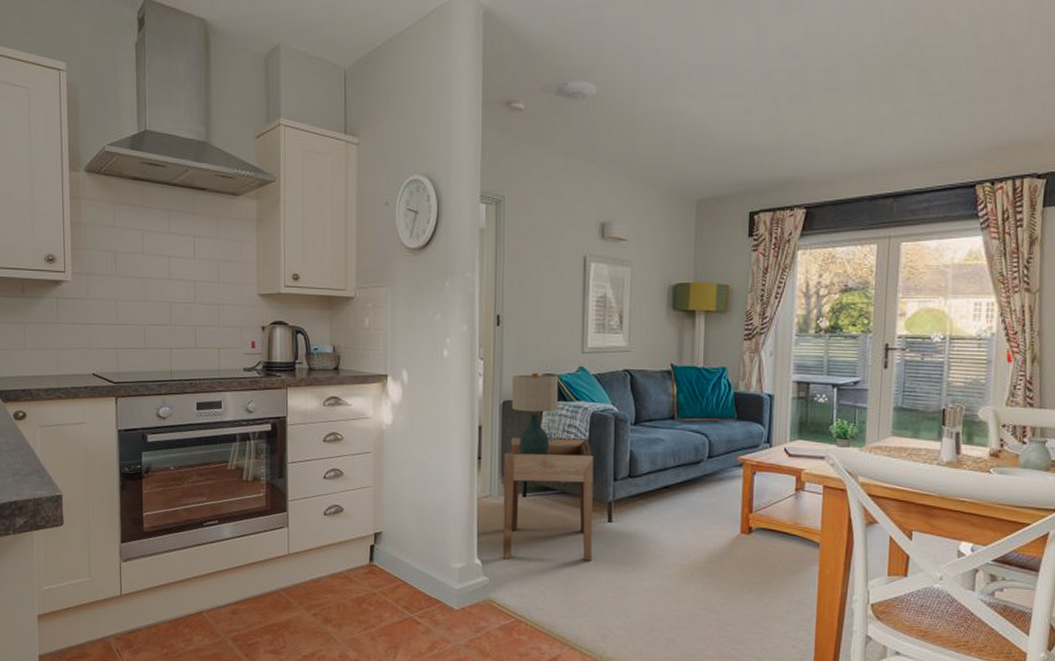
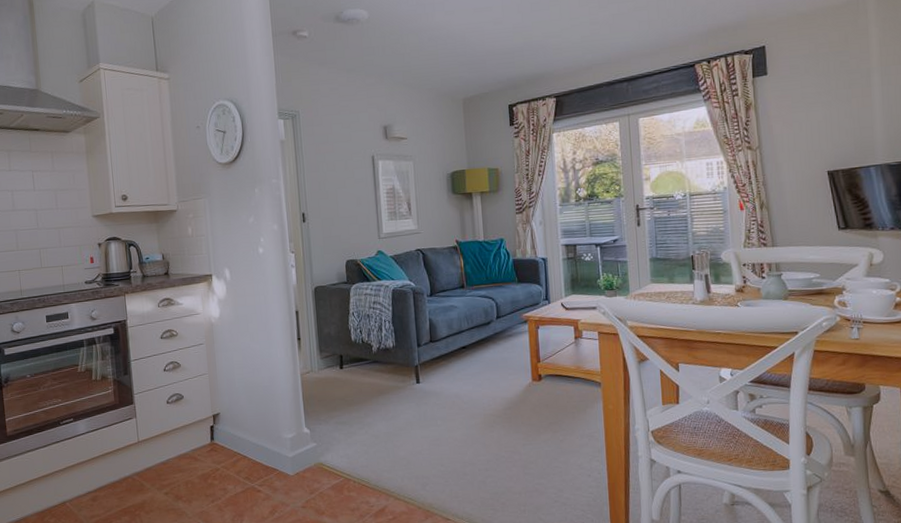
side table: present [502,437,594,561] -> none [320,312,406,425]
table lamp: present [511,372,559,455] -> none [320,259,363,332]

